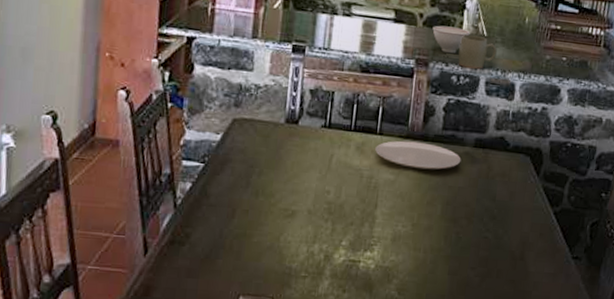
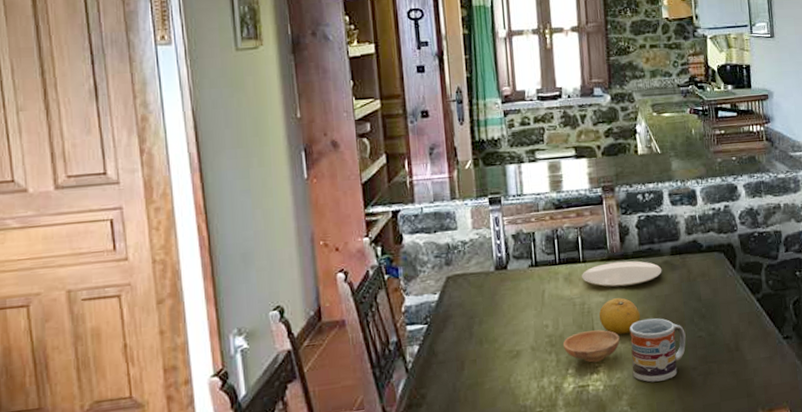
bowl: none [341,206,402,240] -> present [562,329,620,363]
fruit: none [384,179,428,218] -> present [598,298,640,335]
cup: none [407,207,472,274] -> present [629,318,686,383]
bowl: present [432,25,470,53] -> none [611,151,646,175]
mug: present [458,34,497,69] -> none [638,154,673,185]

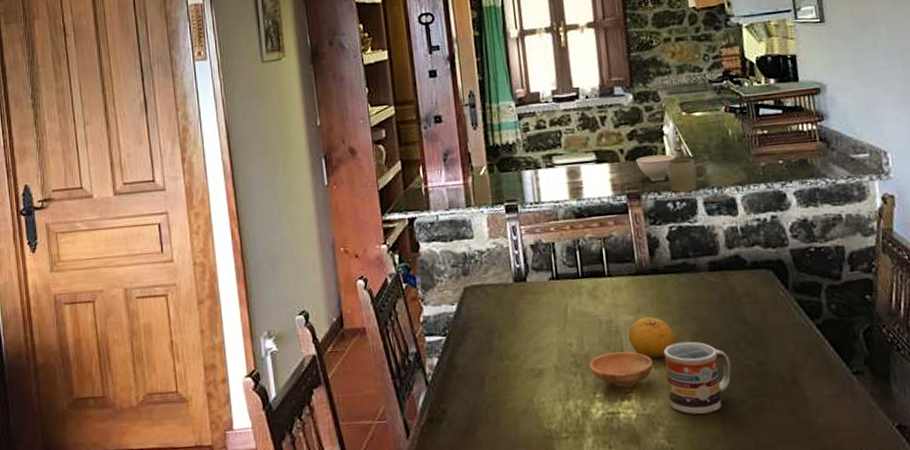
plate: present [582,260,662,287] -> none [607,276,700,305]
bowl: none [611,151,646,175] -> present [636,154,675,182]
mug: none [638,154,673,185] -> present [667,158,708,192]

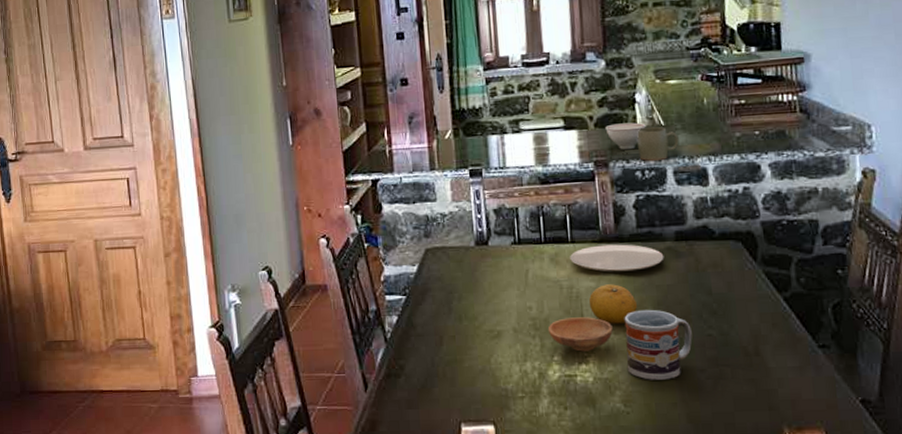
plate: none [607,276,700,305] -> present [570,244,664,272]

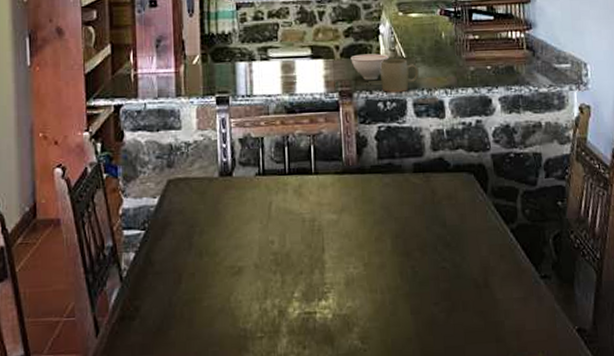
bowl: present [547,317,613,352] -> none [289,251,353,287]
plate: present [570,244,664,272] -> none [313,175,403,204]
fruit: present [588,284,637,324] -> none [330,216,376,258]
cup: present [624,309,693,380] -> none [363,242,428,315]

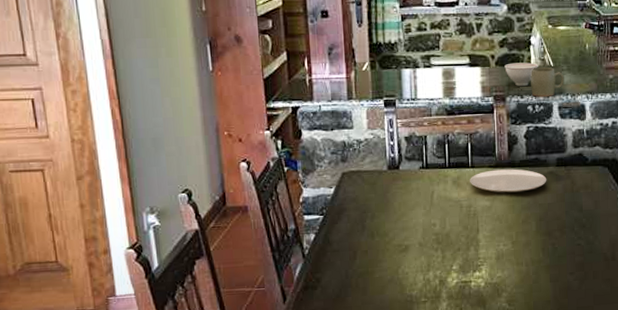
plate: none [313,175,403,204] -> present [470,169,547,193]

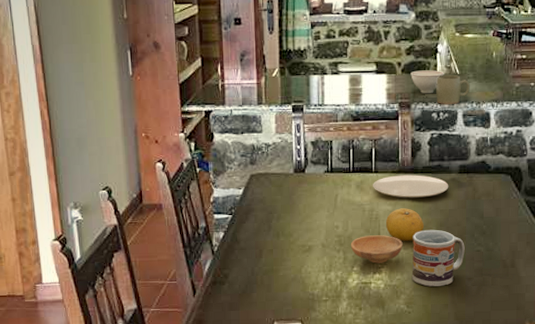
bowl: none [448,231,502,261] -> present [350,235,403,264]
fruit: none [484,203,523,237] -> present [385,208,424,241]
cup: none [512,224,565,283] -> present [411,229,465,287]

